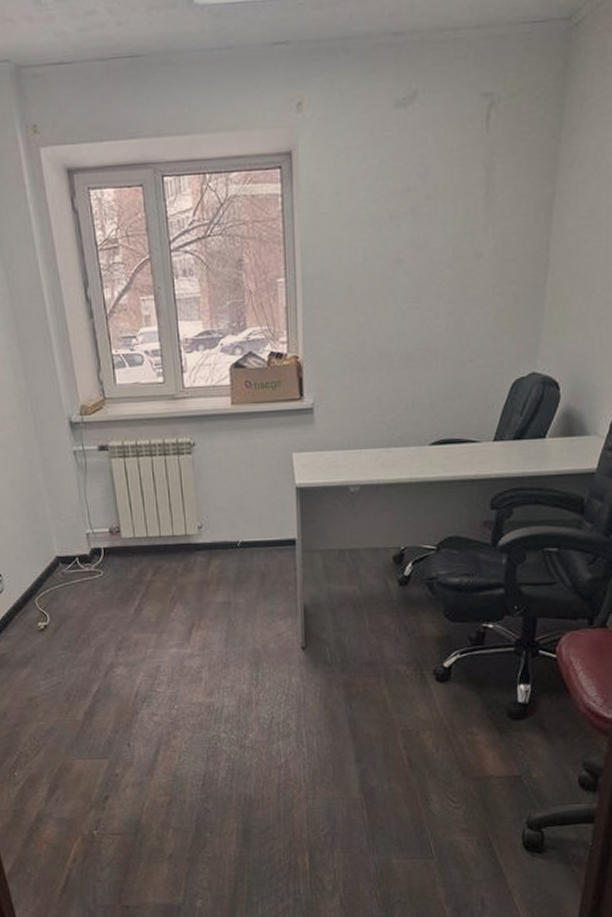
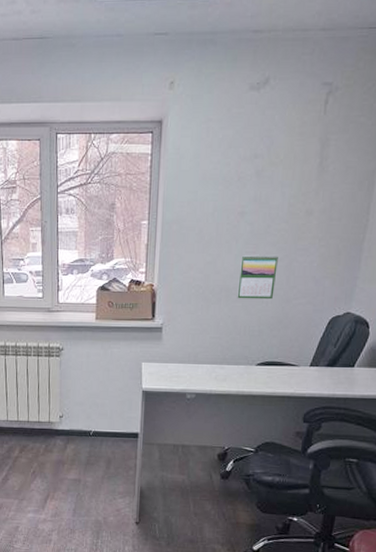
calendar: none [400,308,446,366] -> present [237,254,278,300]

